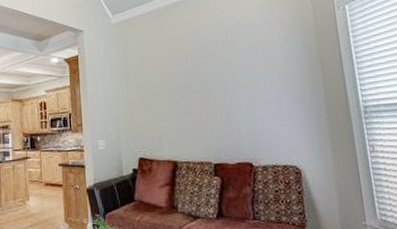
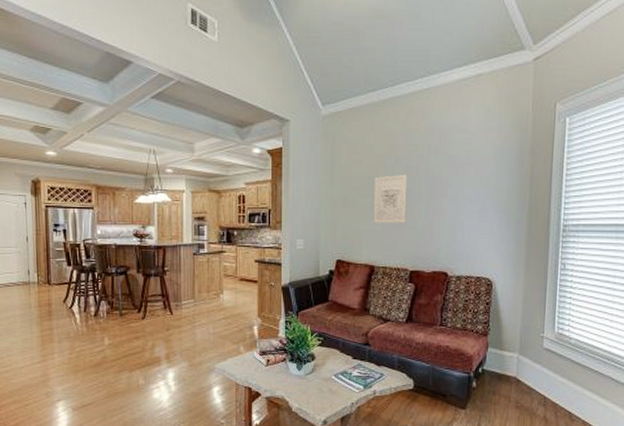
wall art: none [167,70,204,119] -> present [373,174,408,223]

